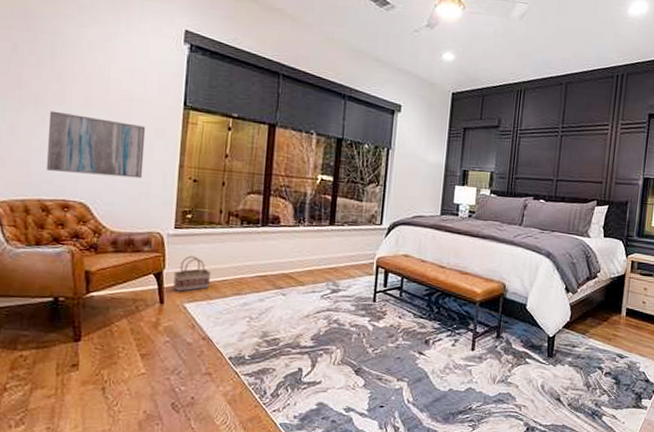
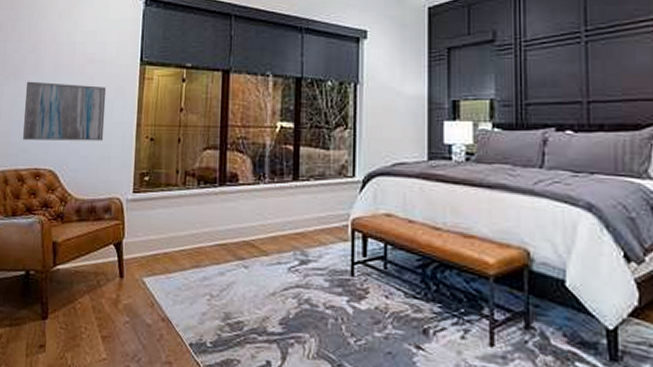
basket: present [173,255,212,293] -> none [132,222,170,265]

